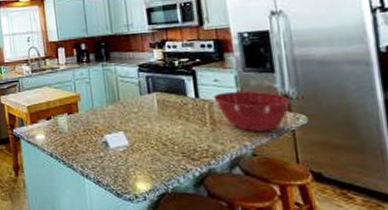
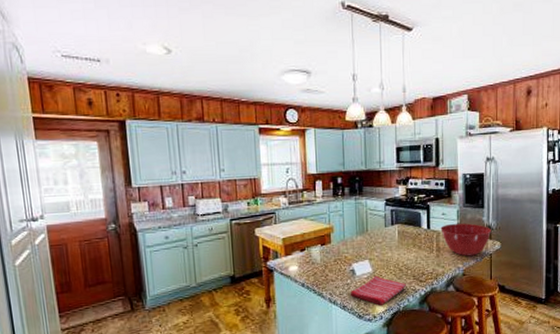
dish towel: none [104,149,174,184] -> present [350,275,406,305]

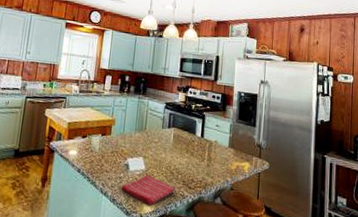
mixing bowl: present [440,223,492,257] -> none [213,136,262,172]

